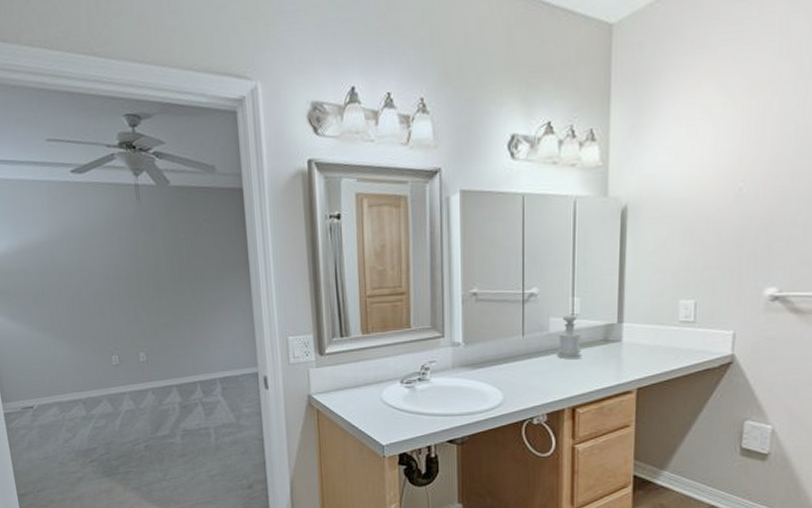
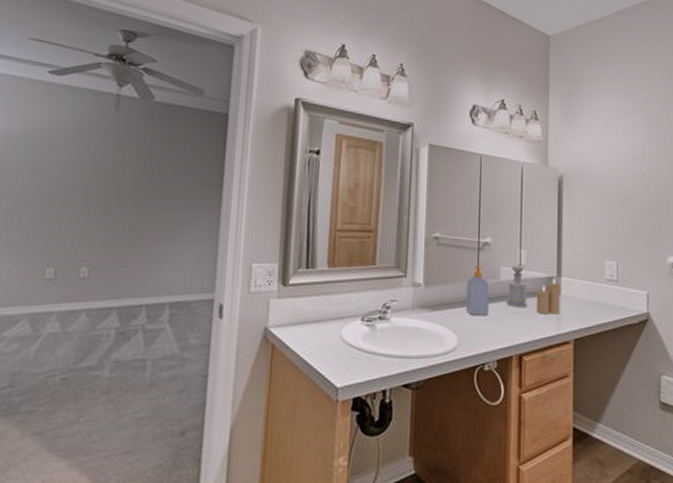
soap bottle: none [510,319,537,370] -> present [465,265,490,315]
candle: none [591,325,622,365] -> present [536,278,560,315]

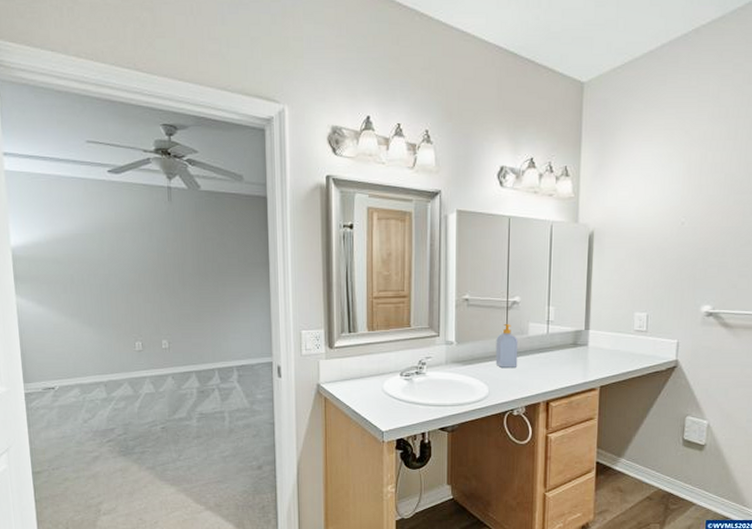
perfume bottle: present [506,266,528,308] -> none [534,321,556,360]
candle: present [536,278,560,315] -> none [563,331,588,365]

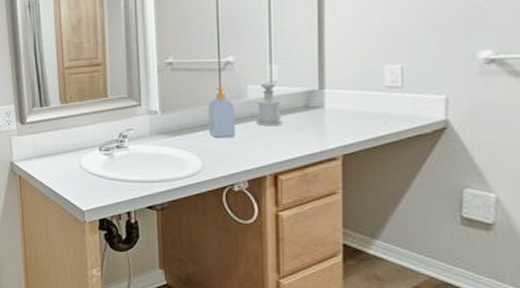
perfume bottle: none [534,321,556,360] -> present [256,82,283,127]

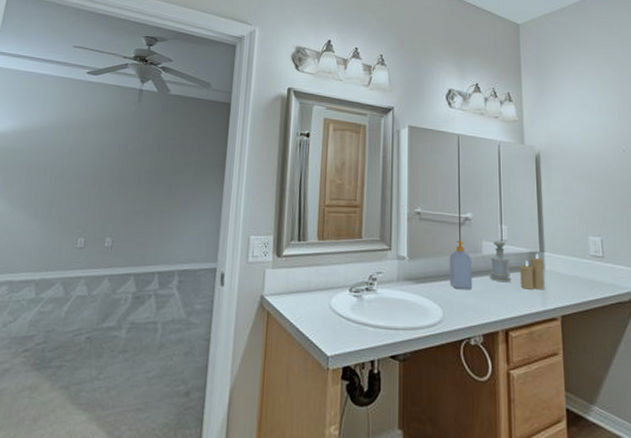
candle: none [292,91,324,131] -> present [519,253,545,290]

